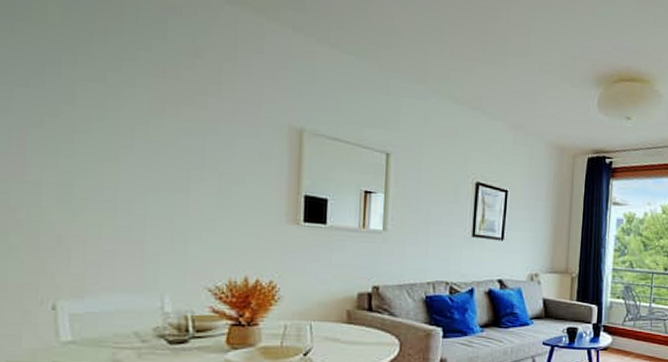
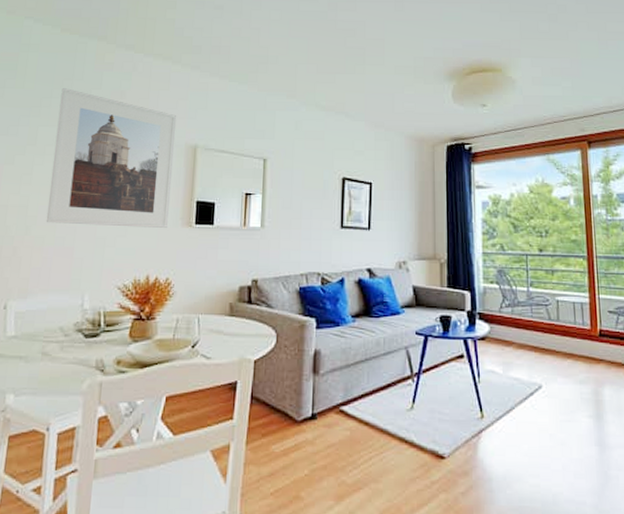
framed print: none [101,31,276,225] -> present [46,88,177,229]

